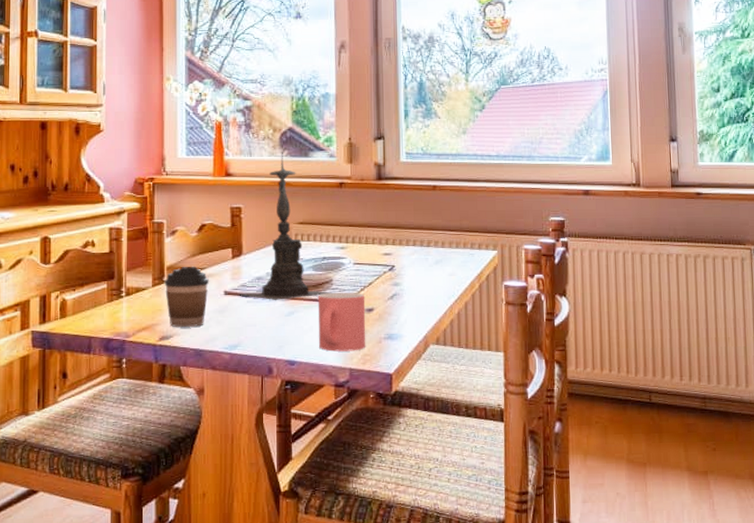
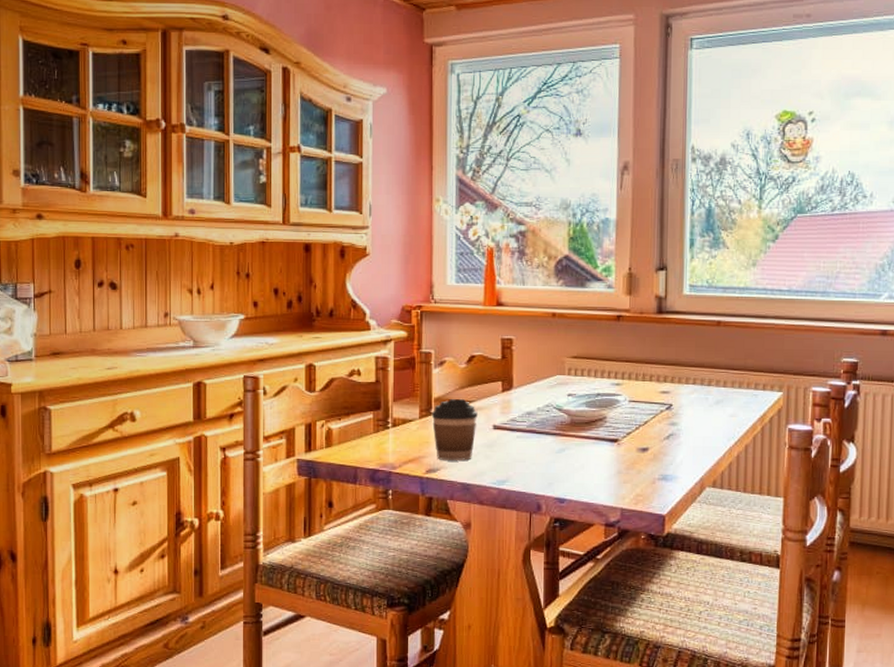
candle holder: present [240,152,333,301] -> none [509,281,606,437]
mug: present [317,292,366,352] -> none [590,430,640,491]

